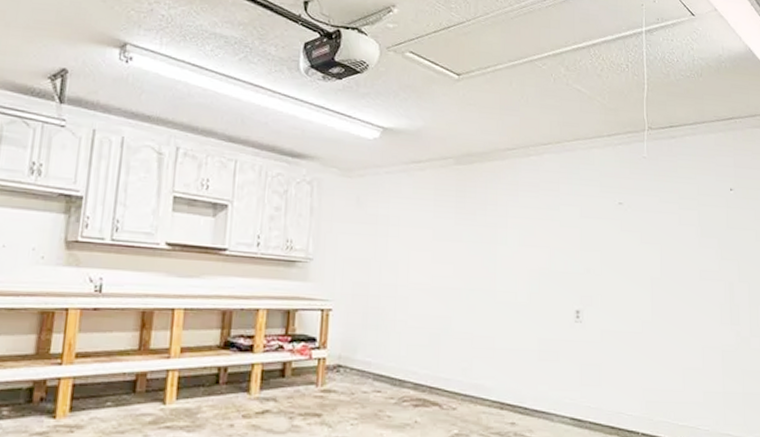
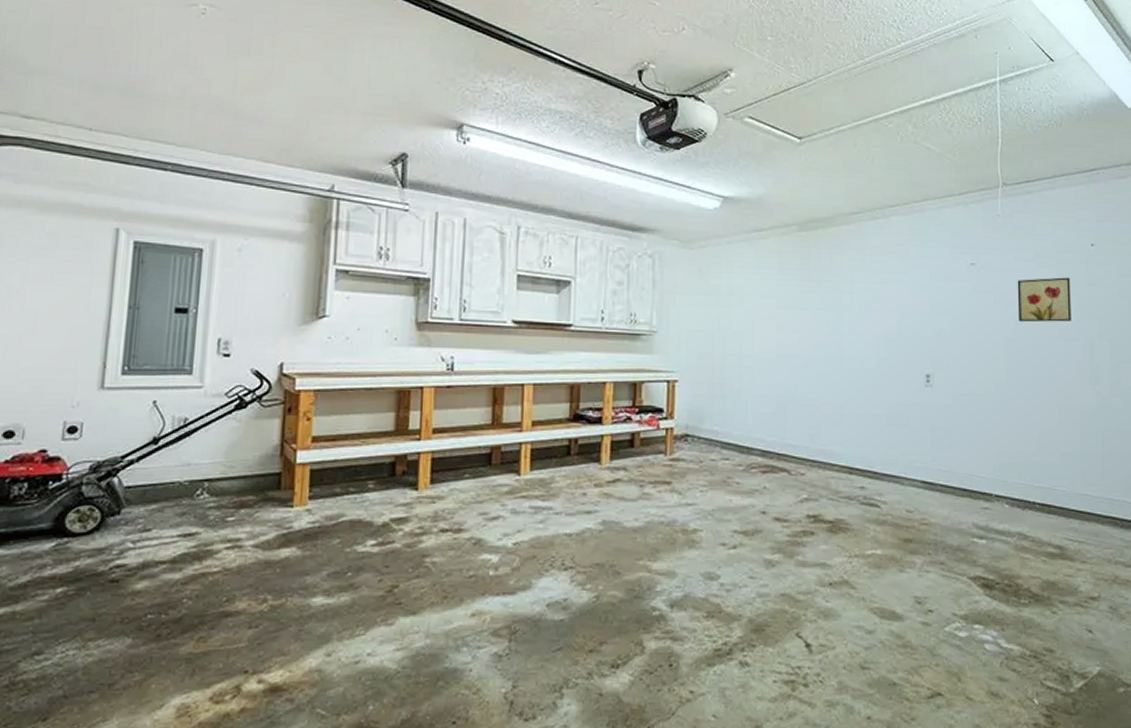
wall art: none [662,219,713,263] -> present [1017,277,1071,323]

